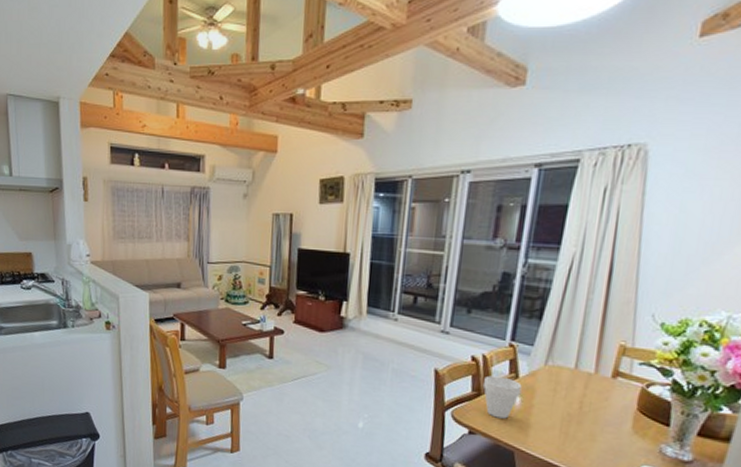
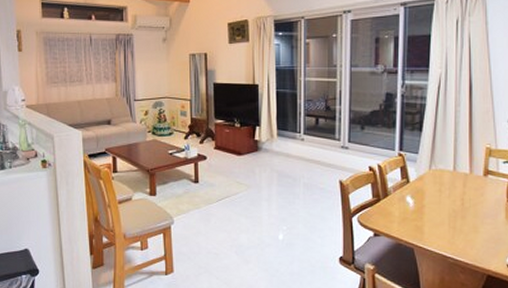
cup: present [482,375,522,419] -> none [380,182,413,220]

